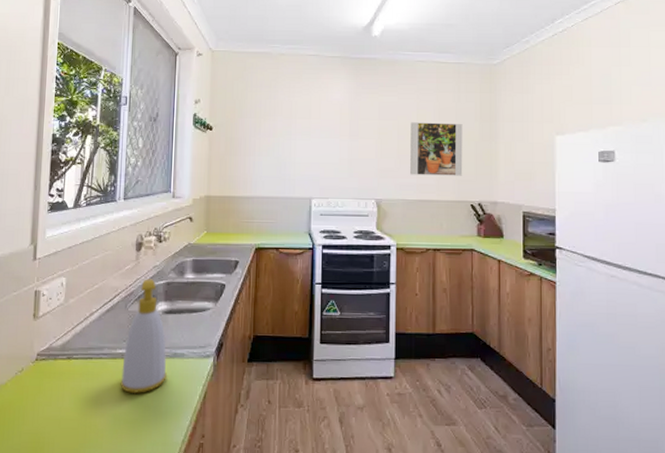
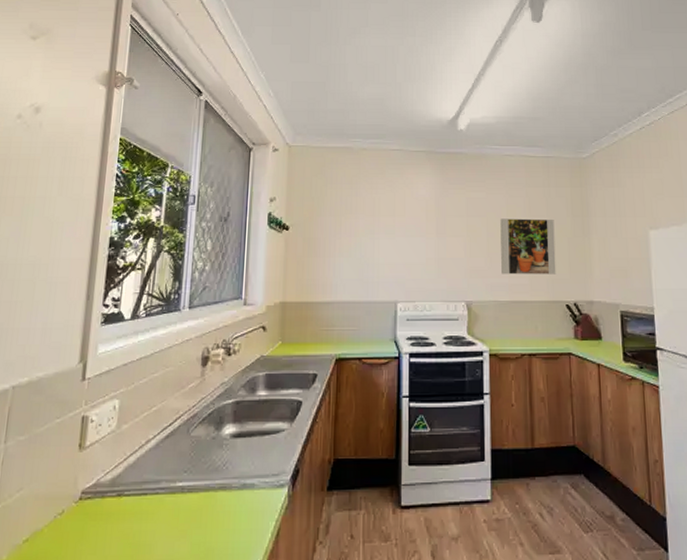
soap bottle: present [120,279,167,394] -> none [179,398,235,535]

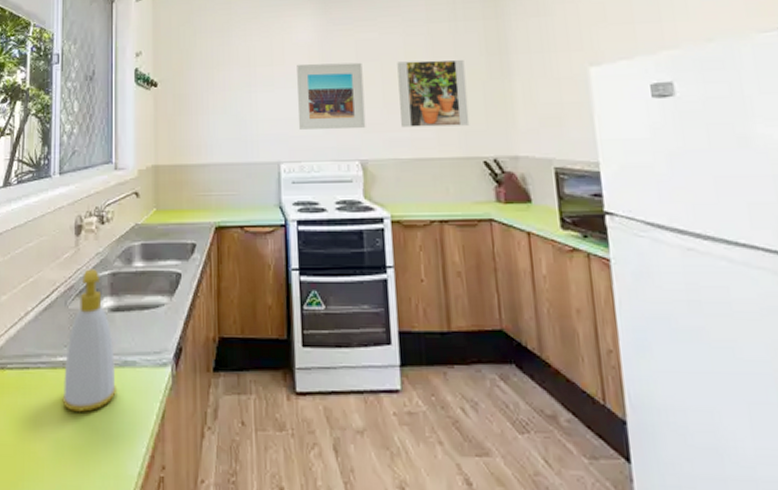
soap bottle: none [179,398,235,535] -> present [62,269,116,413]
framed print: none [414,216,472,275] -> present [297,62,366,130]

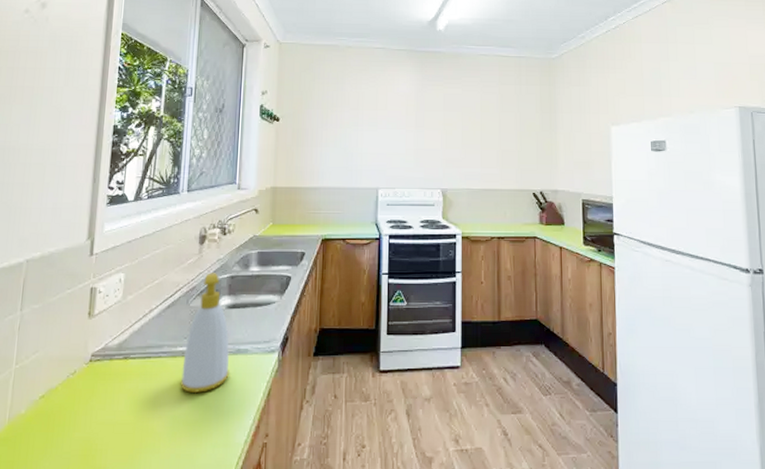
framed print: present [297,62,366,130] -> none [395,110,448,164]
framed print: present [397,59,470,128] -> none [474,113,525,165]

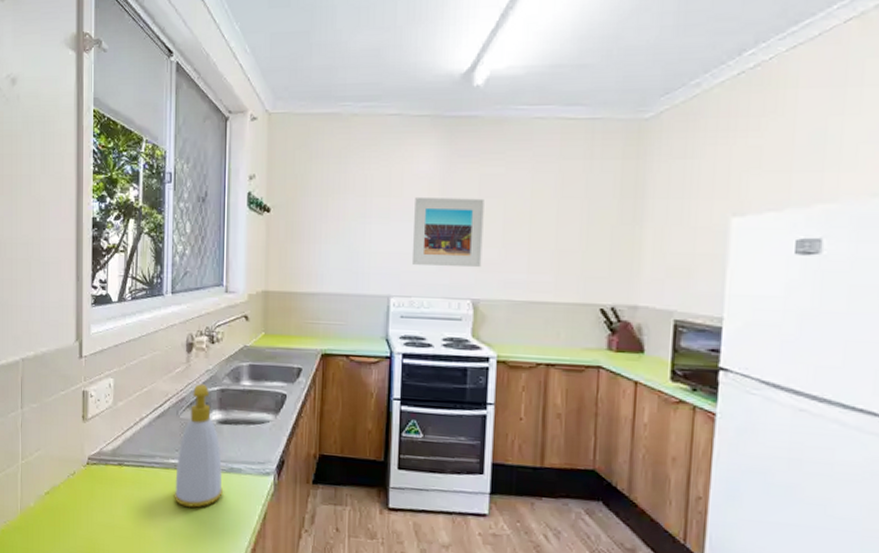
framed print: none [395,110,448,164] -> present [411,196,484,268]

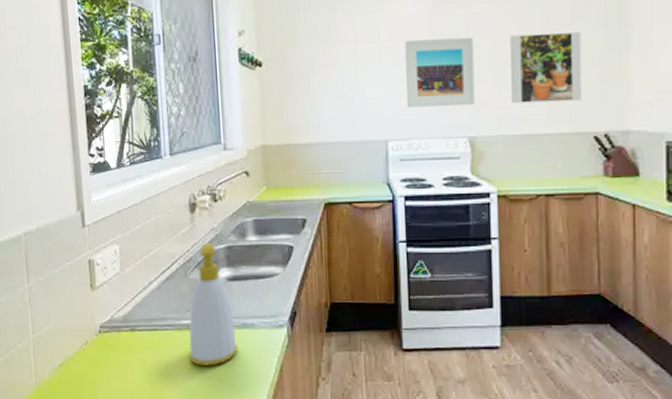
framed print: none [519,200,595,271] -> present [510,32,582,104]

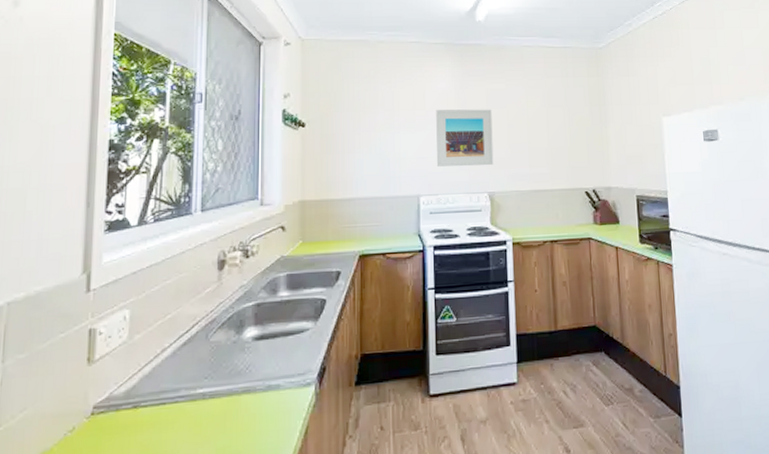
soap bottle: present [189,243,238,367] -> none [202,301,259,440]
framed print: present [510,32,582,104] -> none [520,108,576,165]

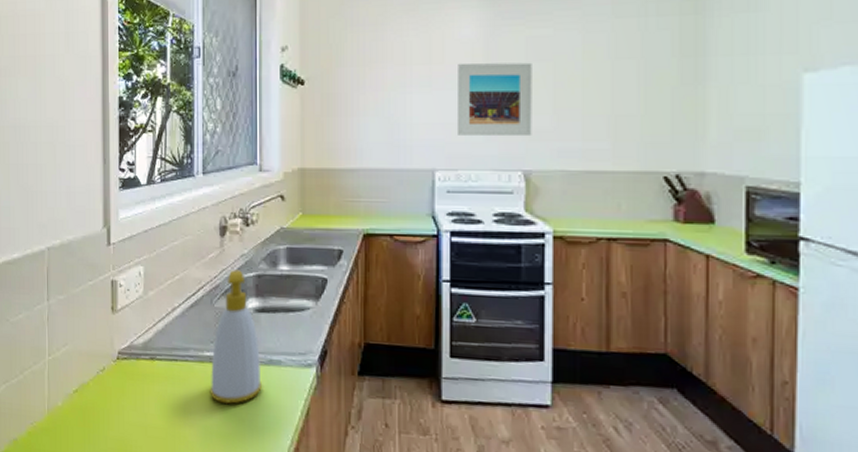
soap bottle: none [202,301,259,440] -> present [210,270,262,405]

